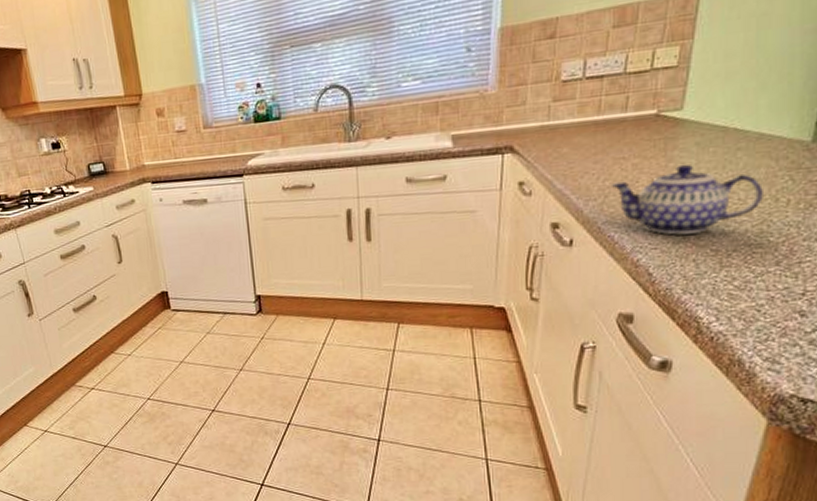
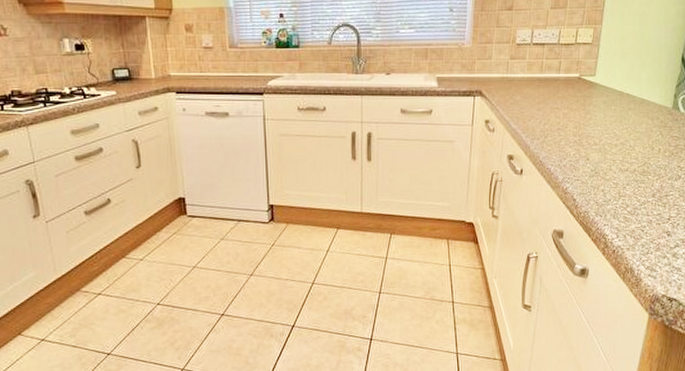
teapot: present [610,164,763,235] -> none [549,117,644,170]

